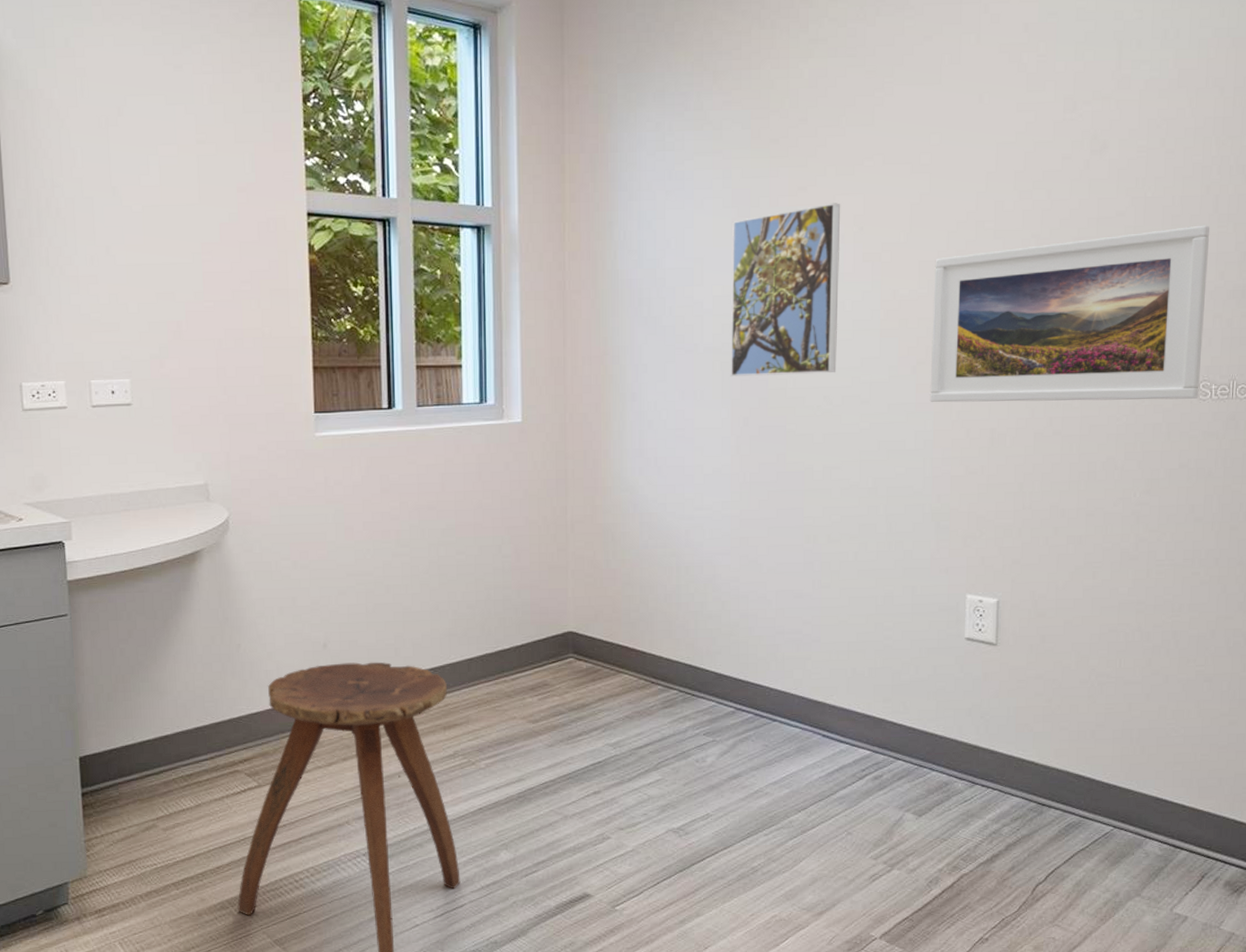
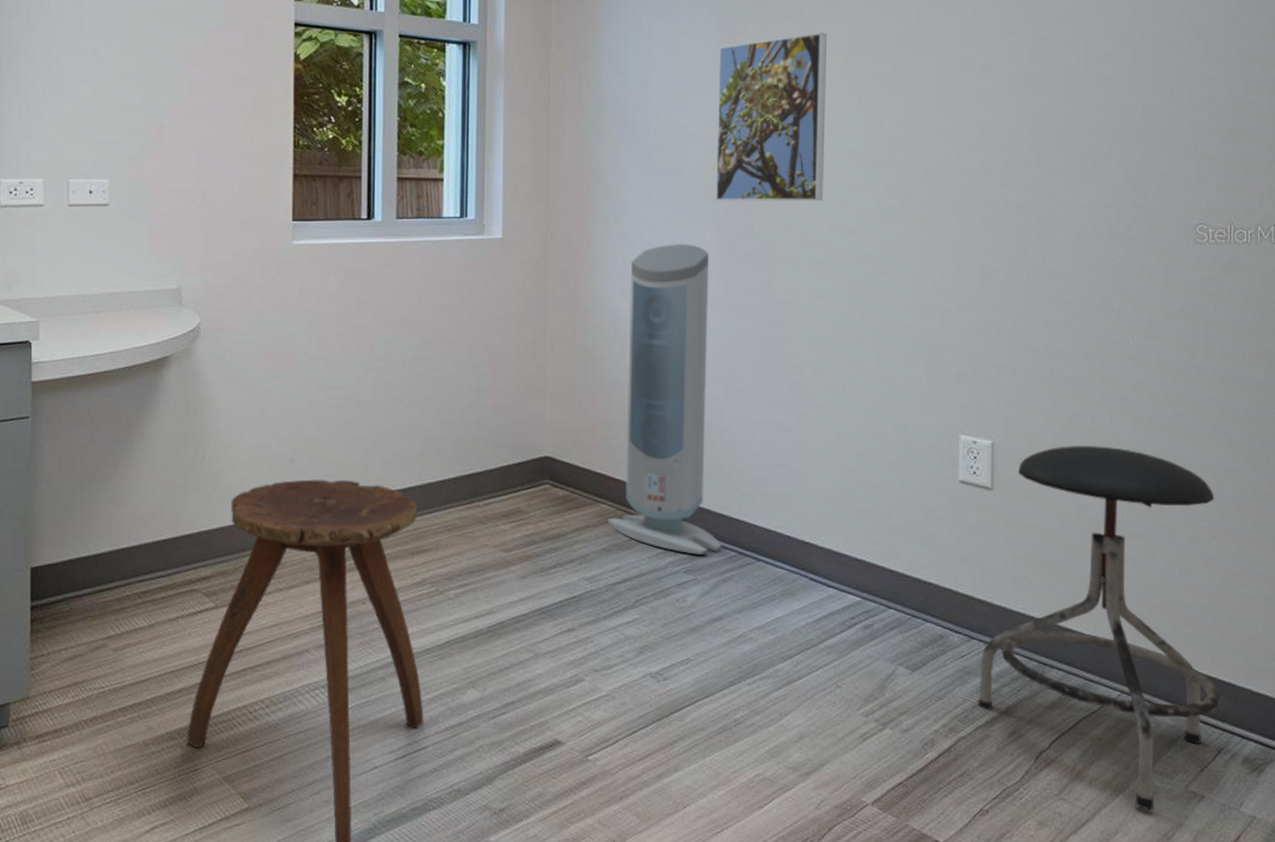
air purifier: none [630,420,739,718] -> present [608,244,722,555]
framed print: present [929,225,1210,403] -> none [919,68,1201,242]
stool: none [980,599,1209,932] -> present [978,446,1223,810]

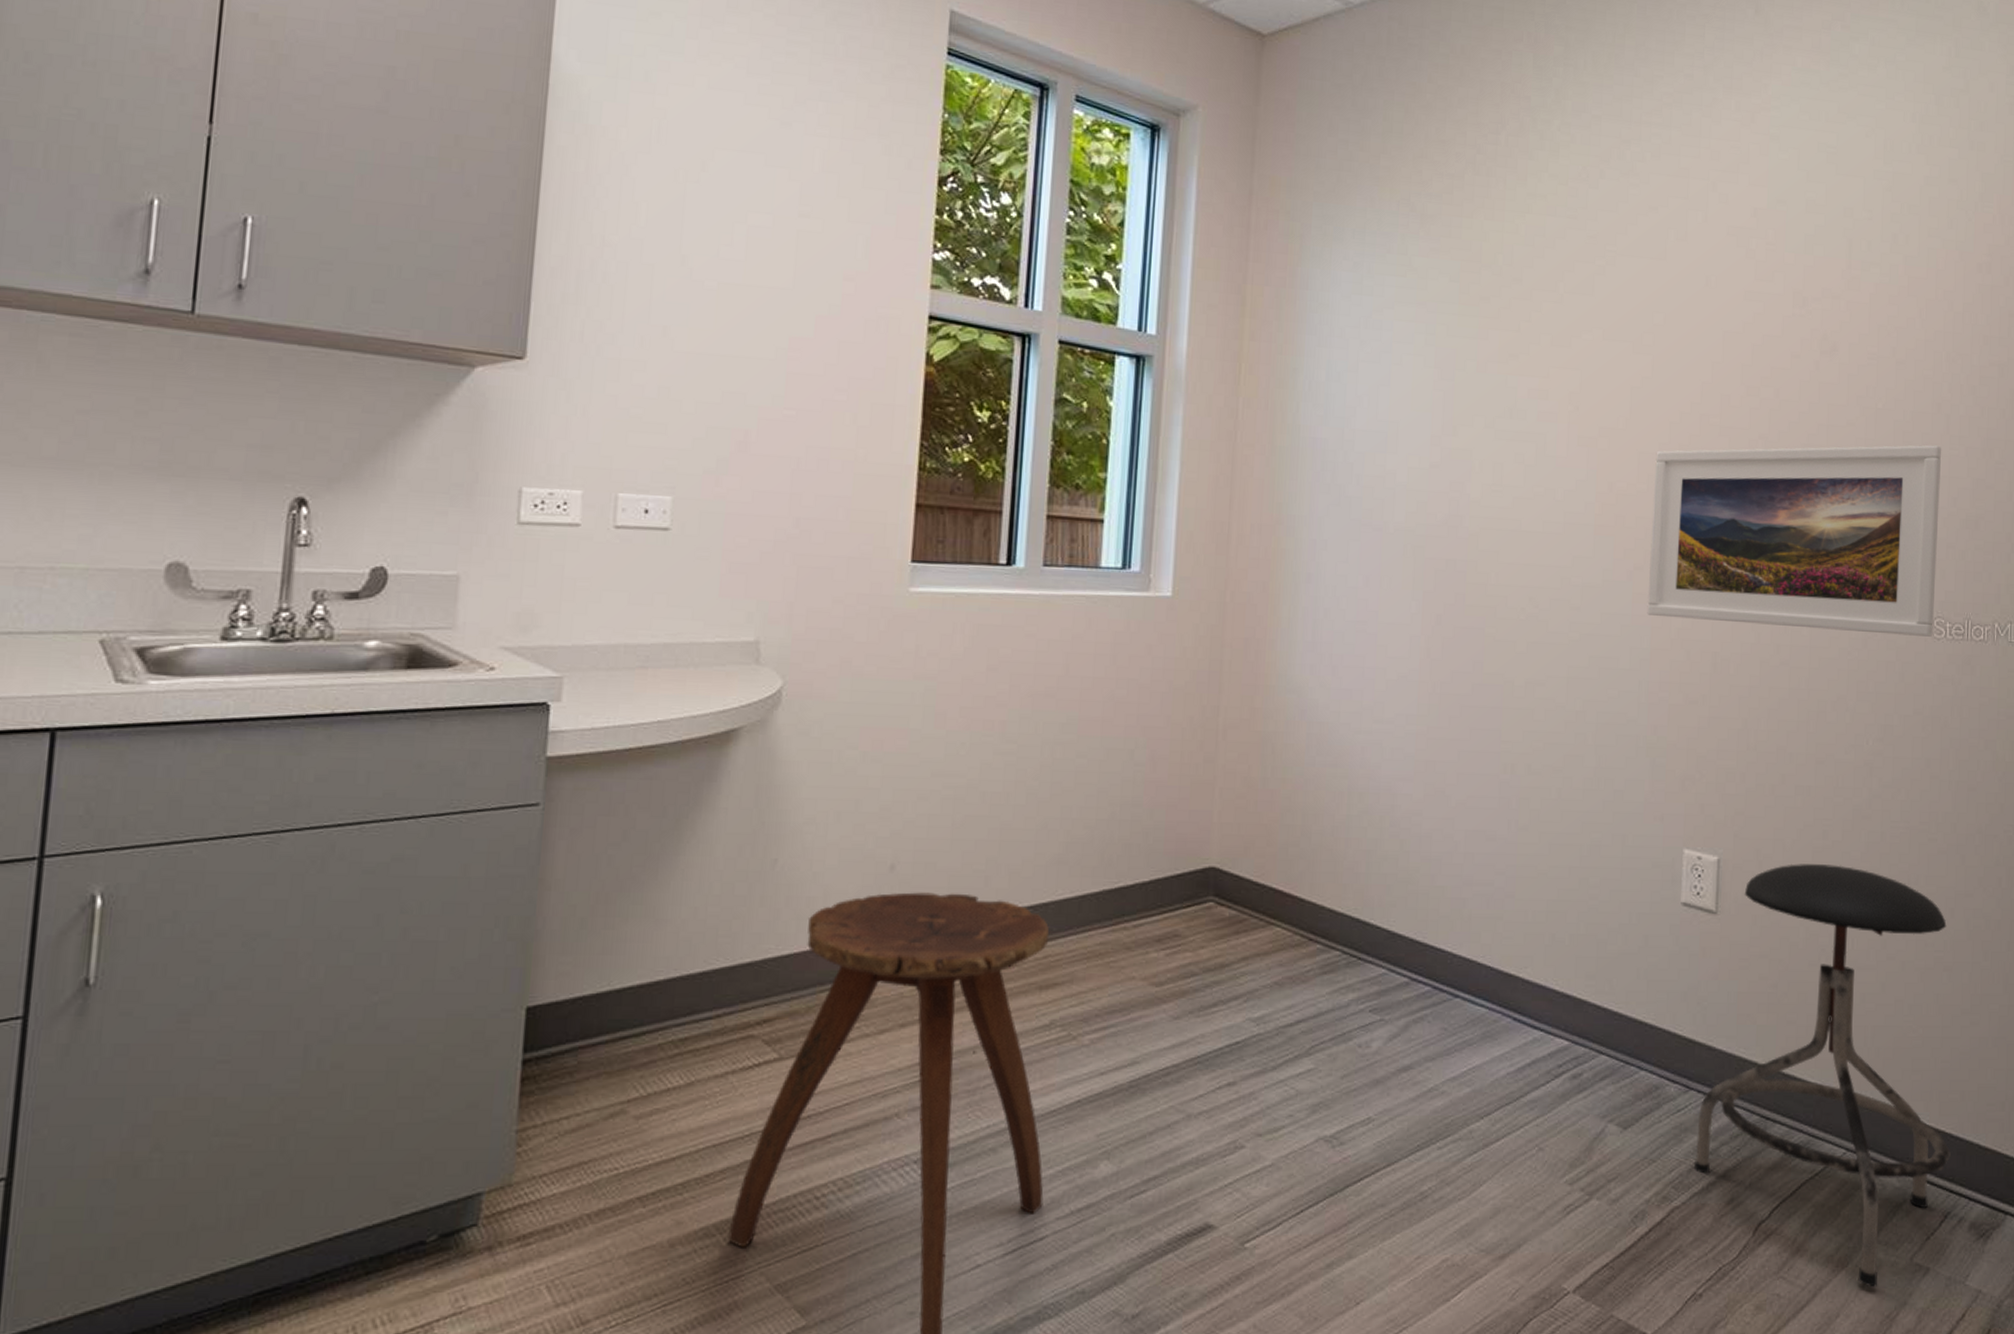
air purifier: present [608,244,722,555] -> none [1282,613,1415,990]
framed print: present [715,33,828,202] -> none [1423,376,1556,571]
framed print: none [919,68,1201,242] -> present [1647,445,1942,637]

